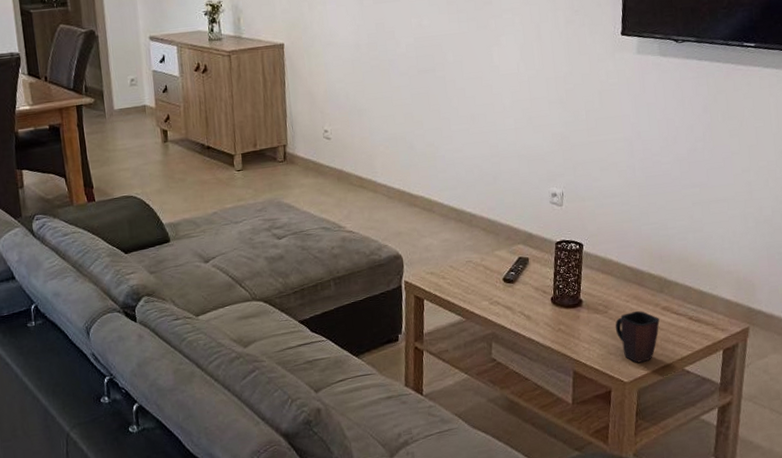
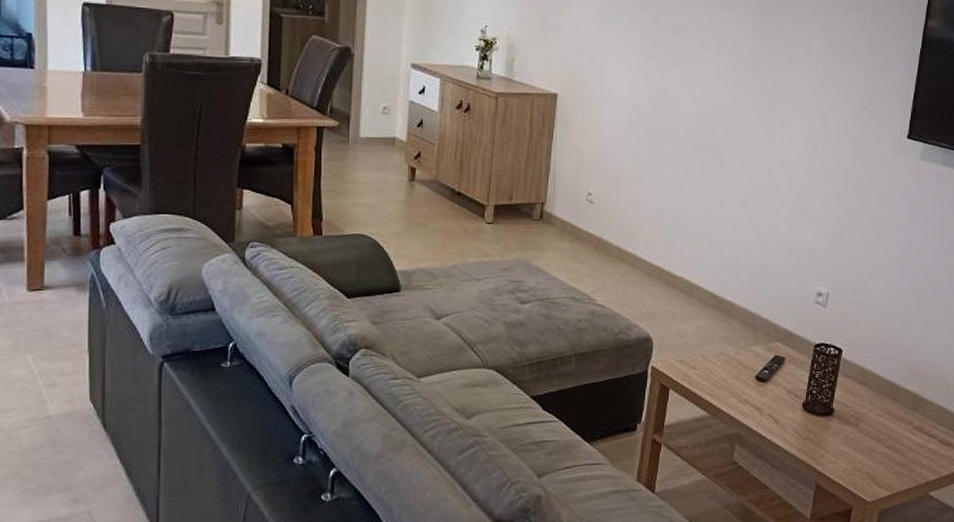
mug: present [615,311,660,363] -> none [864,428,910,482]

